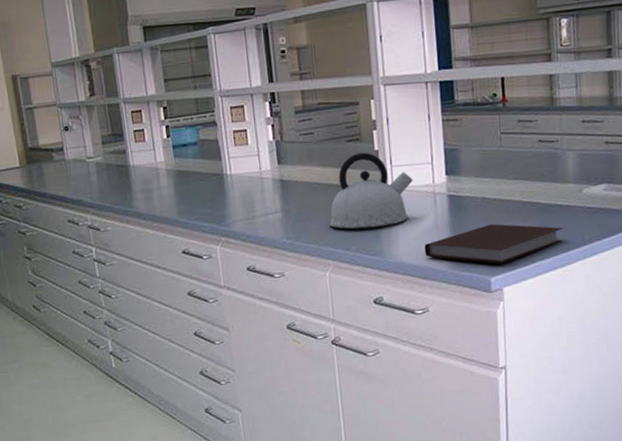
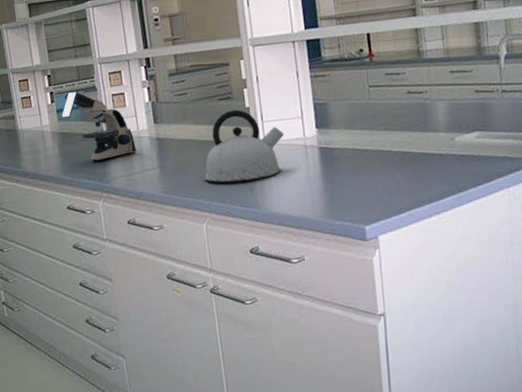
microscope: none [178,125,258,203] -> present [61,91,137,162]
notebook: present [424,224,563,264] -> none [298,174,437,213]

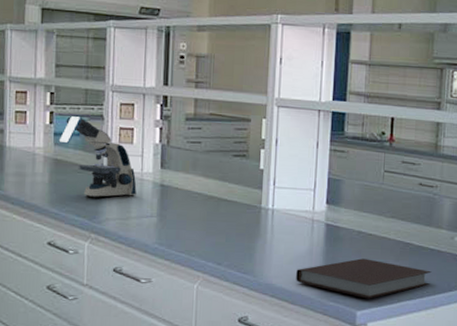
kettle: present [204,109,284,183] -> none [204,169,294,246]
notebook: none [298,174,437,213] -> present [296,258,432,299]

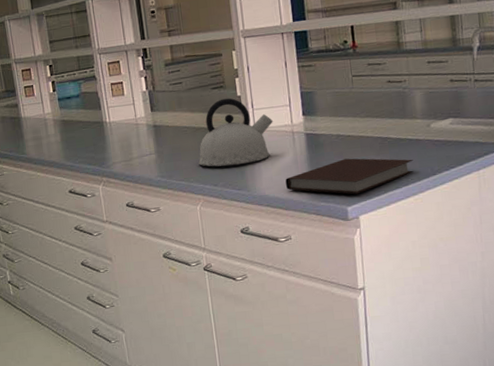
microscope: present [58,115,137,198] -> none [63,80,134,148]
kettle: none [204,169,294,246] -> present [198,98,273,167]

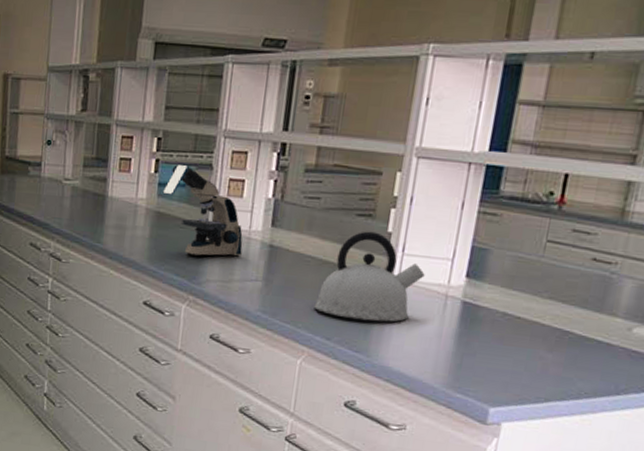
microscope: none [63,80,134,148] -> present [162,164,243,257]
notebook: present [285,158,414,195] -> none [418,345,595,395]

